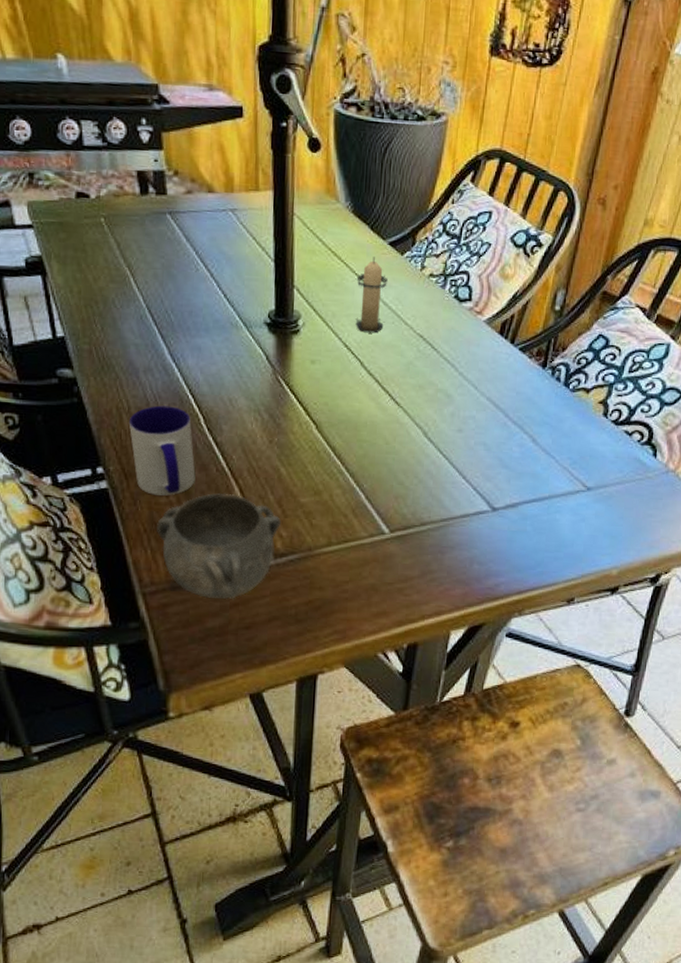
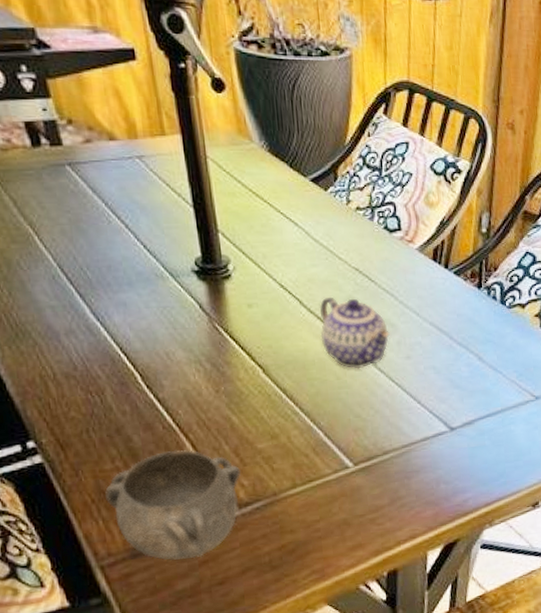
mug: present [128,405,196,496] -> none [56,367,141,463]
candle: present [355,257,388,334] -> none [282,194,318,271]
teapot: none [376,361,445,436] -> present [319,297,390,369]

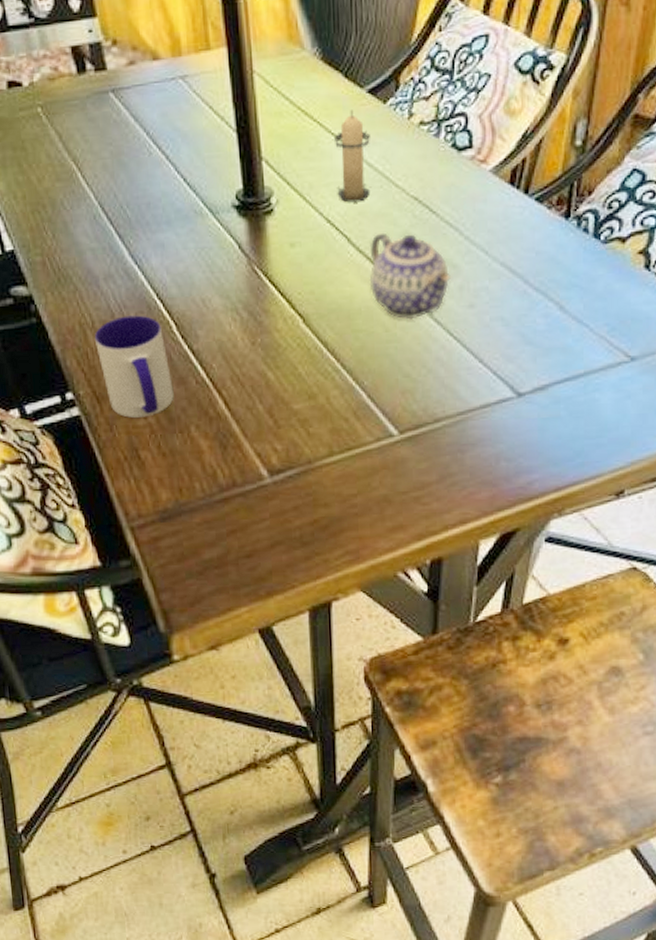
mug: none [56,367,141,463] -> present [94,315,174,418]
decorative bowl: present [105,450,241,560] -> none [137,407,275,527]
candle: none [282,194,318,271] -> present [333,110,371,203]

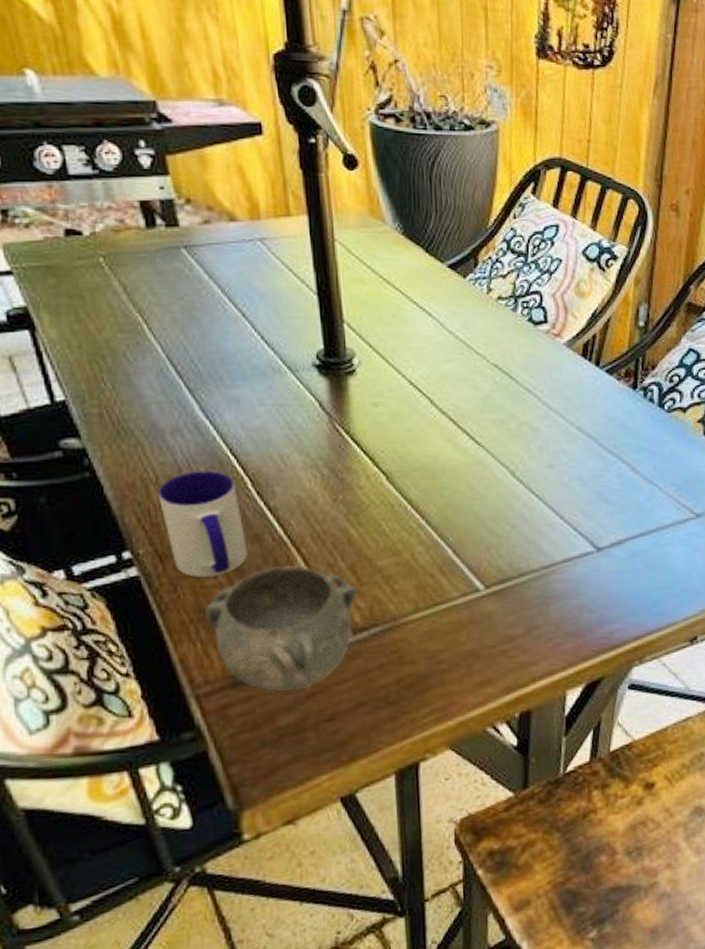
decorative bowl: none [137,407,275,527] -> present [205,565,358,691]
candle: present [333,110,371,203] -> none [415,282,452,367]
teapot: present [369,232,451,320] -> none [452,396,531,479]

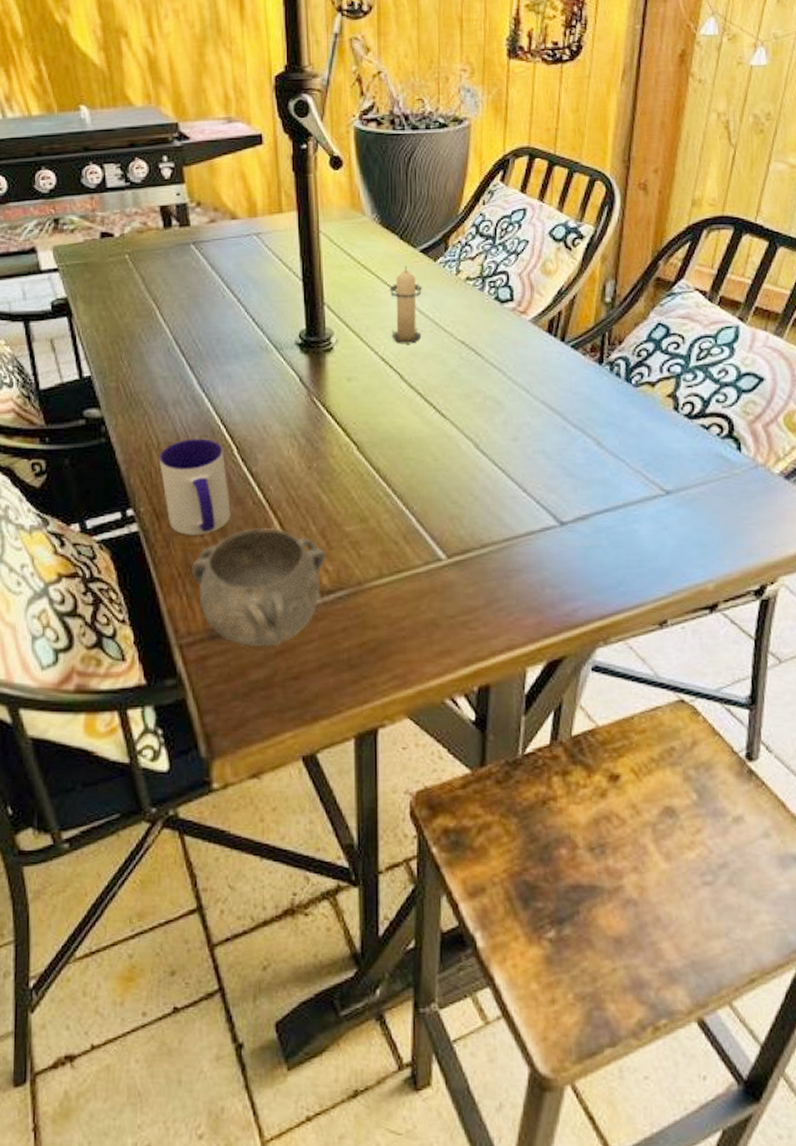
candle: none [415,282,452,367] -> present [389,266,422,344]

